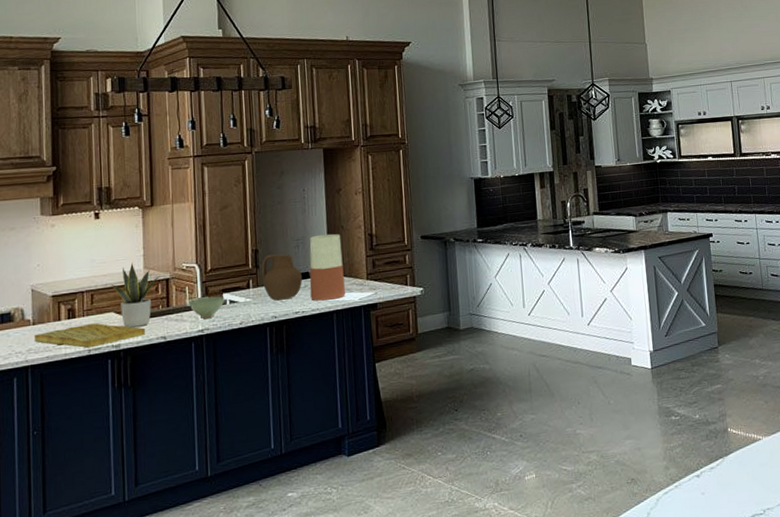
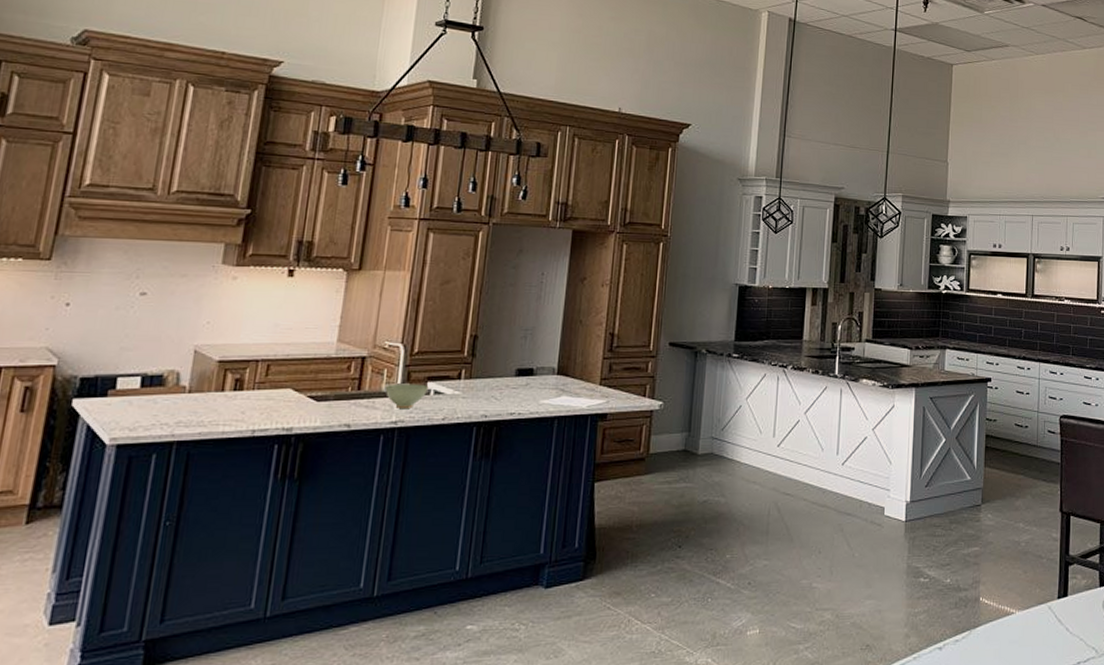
cutting board: present [35,323,145,349] -> none [187,399,326,428]
potted plant: present [111,263,160,328] -> none [294,333,355,409]
ceramic pitcher: present [261,254,302,301] -> none [477,342,525,397]
vase: present [309,234,345,301] -> none [531,327,578,403]

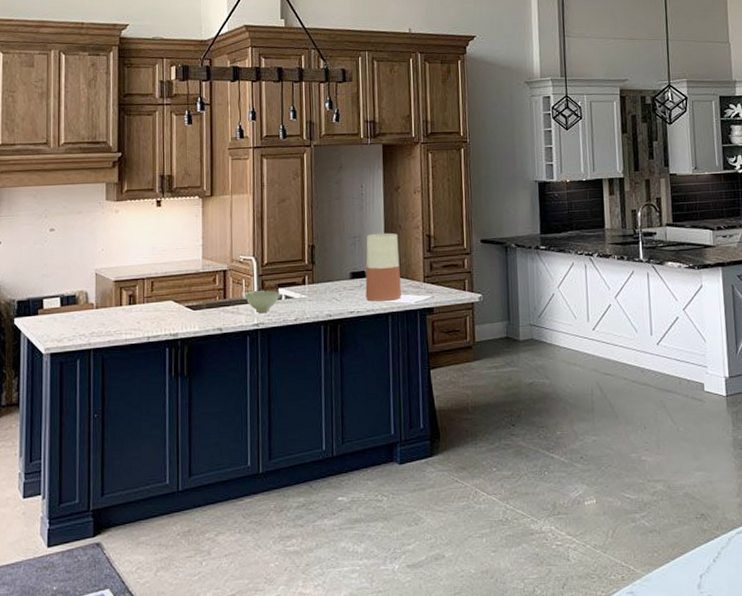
vase: none [531,327,578,403] -> present [365,232,401,302]

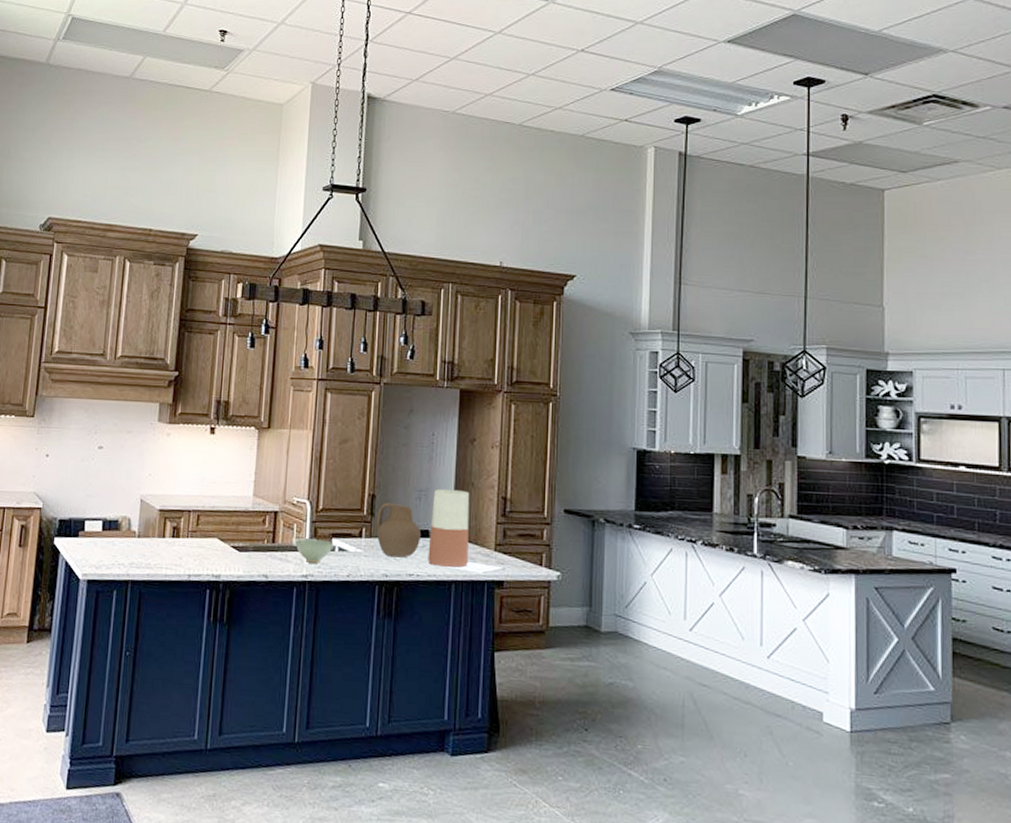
ceramic pitcher: none [317,250,358,299] -> present [376,502,421,558]

